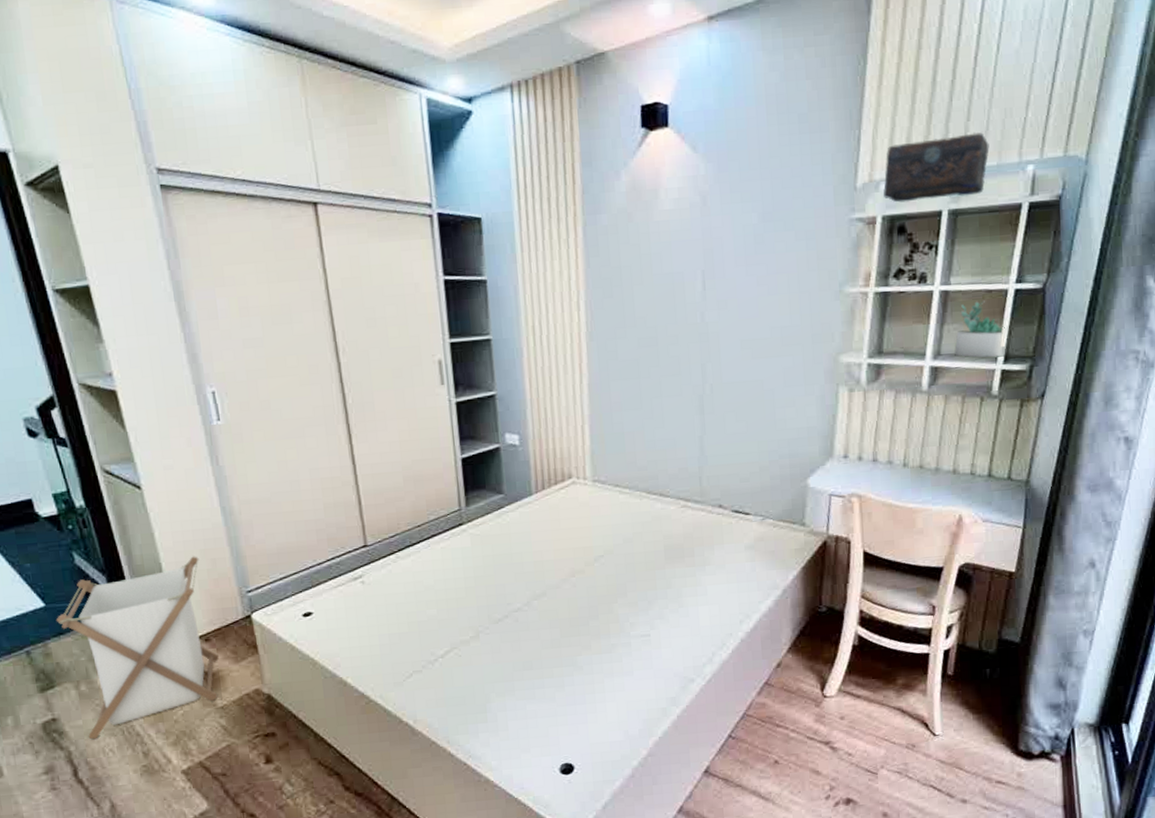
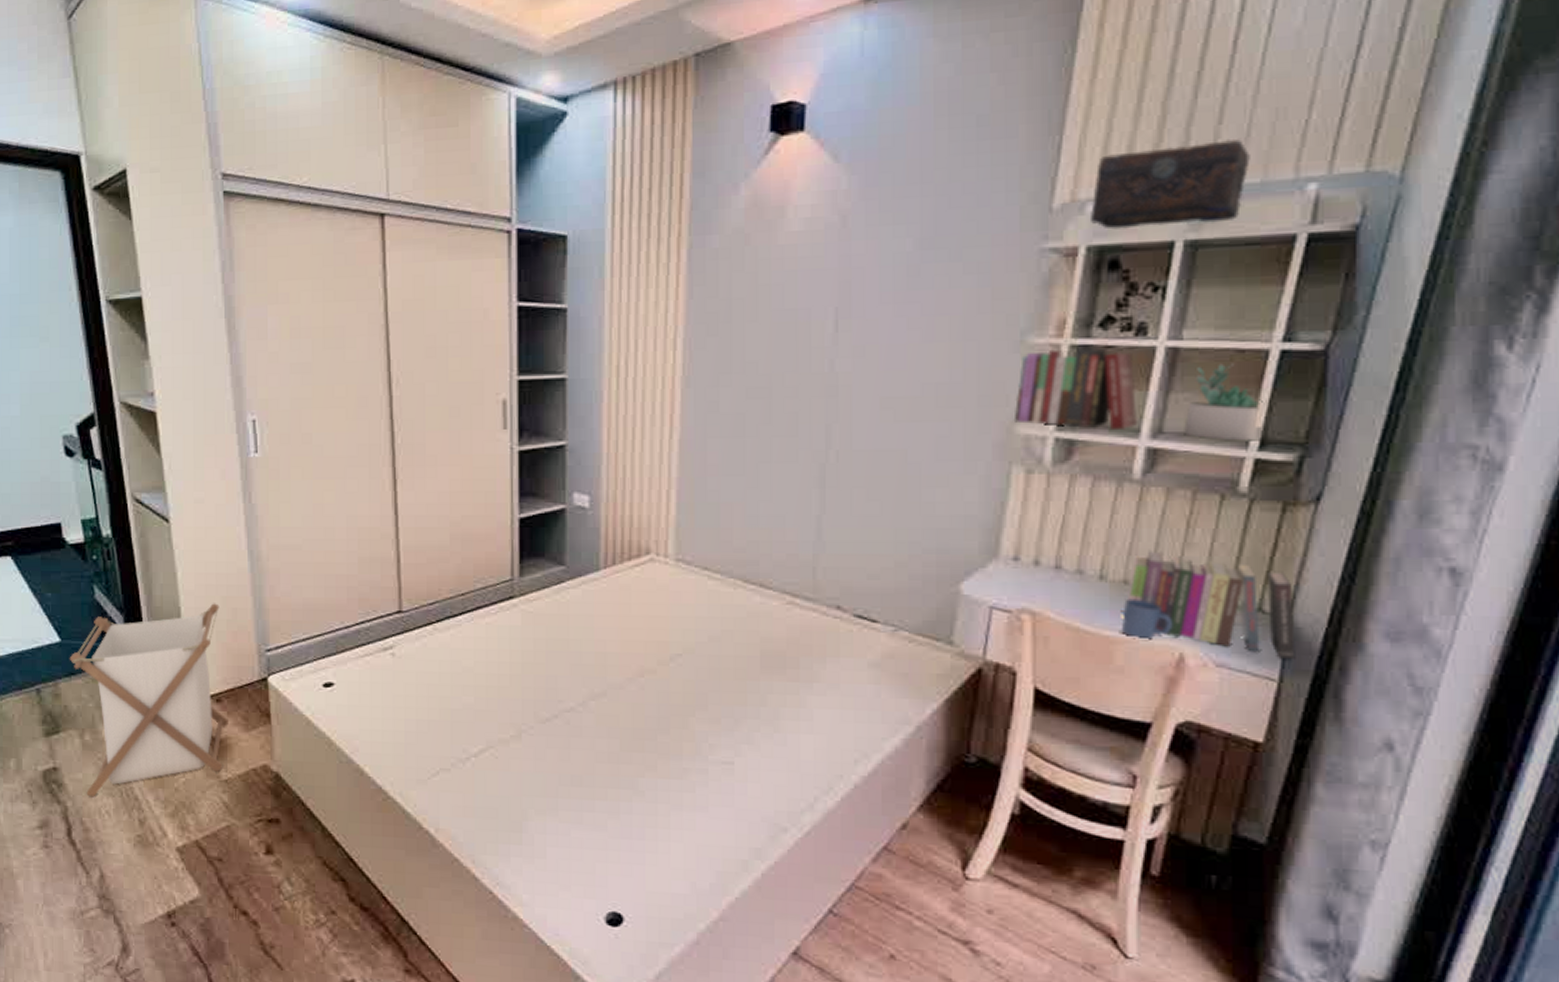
books: none [838,293,924,356] -> present [1013,347,1138,431]
mug: none [919,478,954,509] -> present [1121,598,1173,642]
books: none [923,441,1033,512] -> present [1128,549,1296,659]

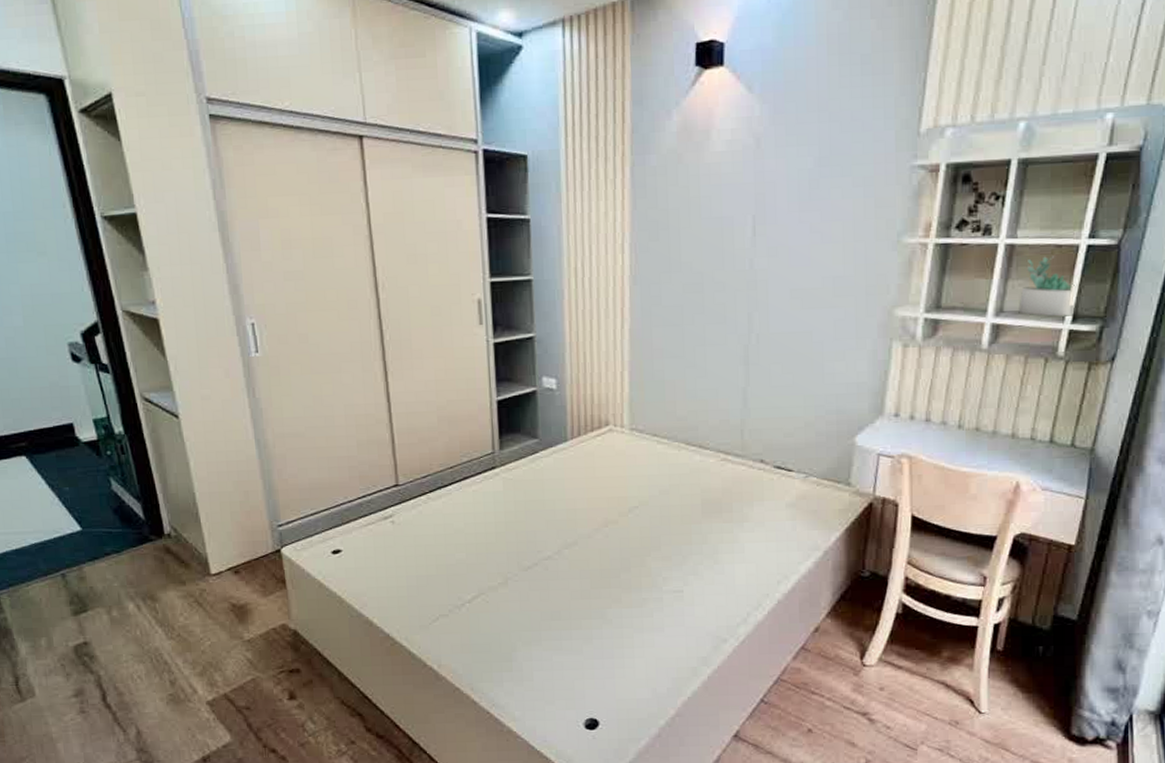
laundry basket: present [69,603,228,798] -> none [91,487,247,665]
books: present [1013,347,1138,431] -> none [893,245,985,312]
decorative box: present [1091,138,1250,230] -> none [949,76,1066,150]
mug: present [1121,598,1173,642] -> none [974,441,1012,474]
books: present [1128,549,1296,659] -> none [979,403,1097,481]

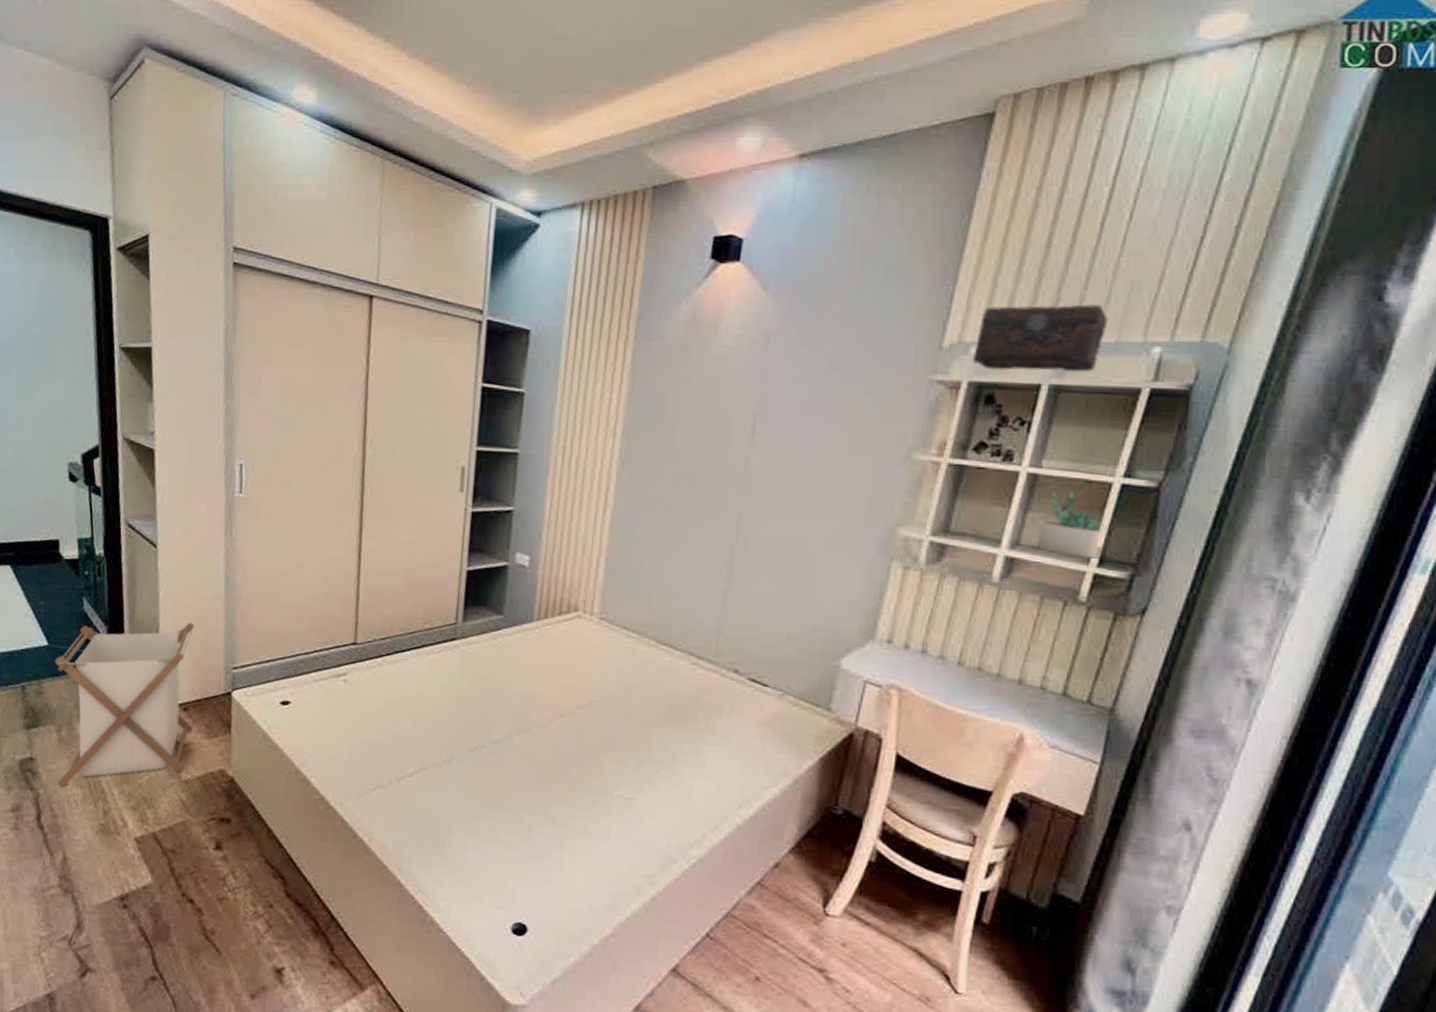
laundry basket: none [91,487,247,665] -> present [54,622,195,787]
decorative box: none [949,76,1066,150] -> present [973,303,1108,372]

